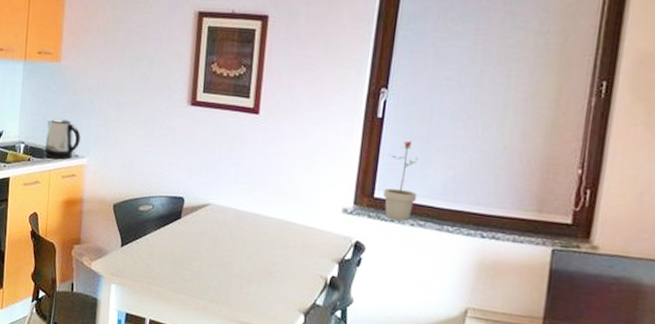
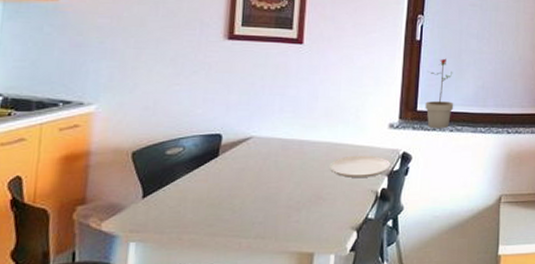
kettle: present [44,118,80,160] -> none [33,63,86,110]
plate: none [279,236,343,262] -> present [329,155,391,178]

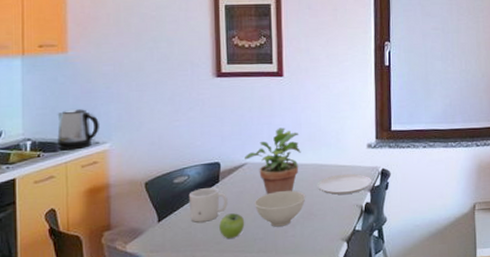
kettle: none [33,63,86,110] -> present [57,108,99,151]
mug: none [181,162,227,201] -> present [188,187,228,223]
fruit: none [213,192,244,221] -> present [219,213,245,239]
potted plant: none [251,100,315,174] -> present [245,127,301,195]
bowl: none [255,170,316,210] -> present [253,190,306,227]
potted flower: present [425,58,454,129] -> none [398,80,425,146]

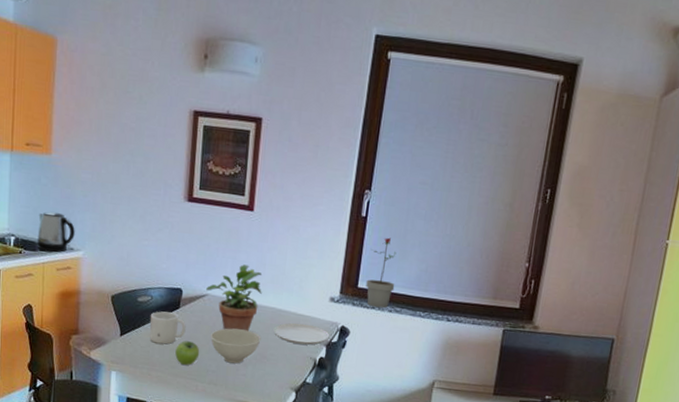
potted flower: none [398,80,425,146] -> present [366,237,397,309]

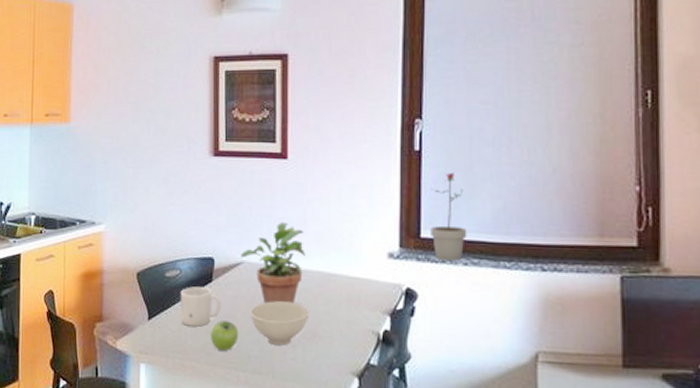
kettle: present [37,211,75,253] -> none [58,183,96,229]
plate: present [273,322,330,345] -> none [323,288,393,316]

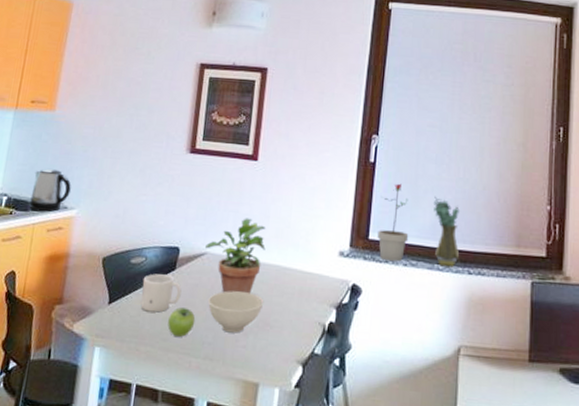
kettle: none [58,183,96,229] -> present [29,168,71,212]
vase: none [494,184,528,266] -> present [433,196,460,269]

